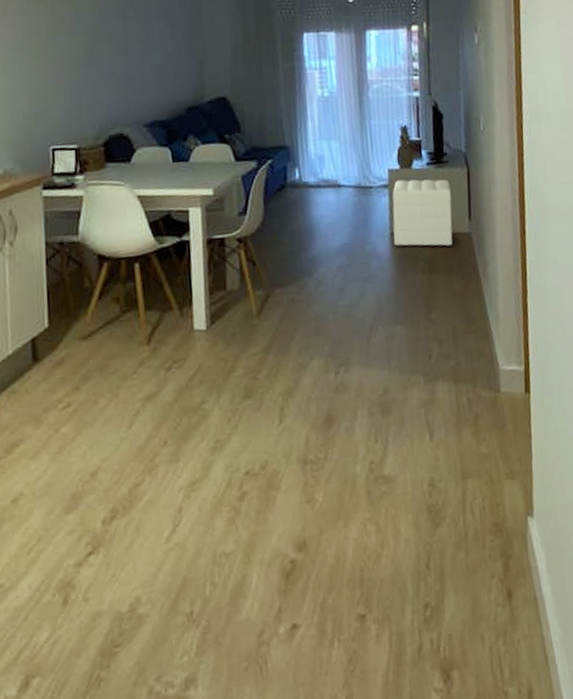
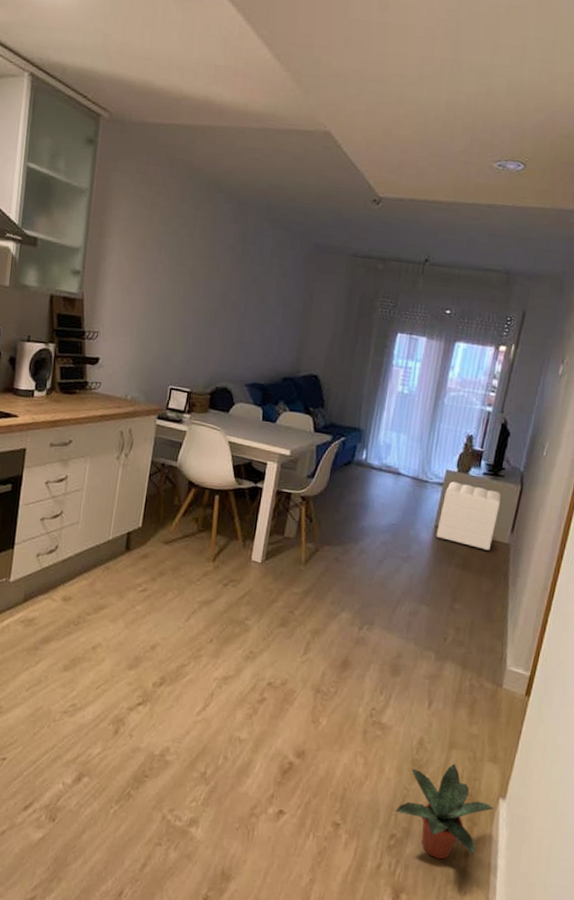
potted plant: none [422,495,525,614] -> present [395,763,494,860]

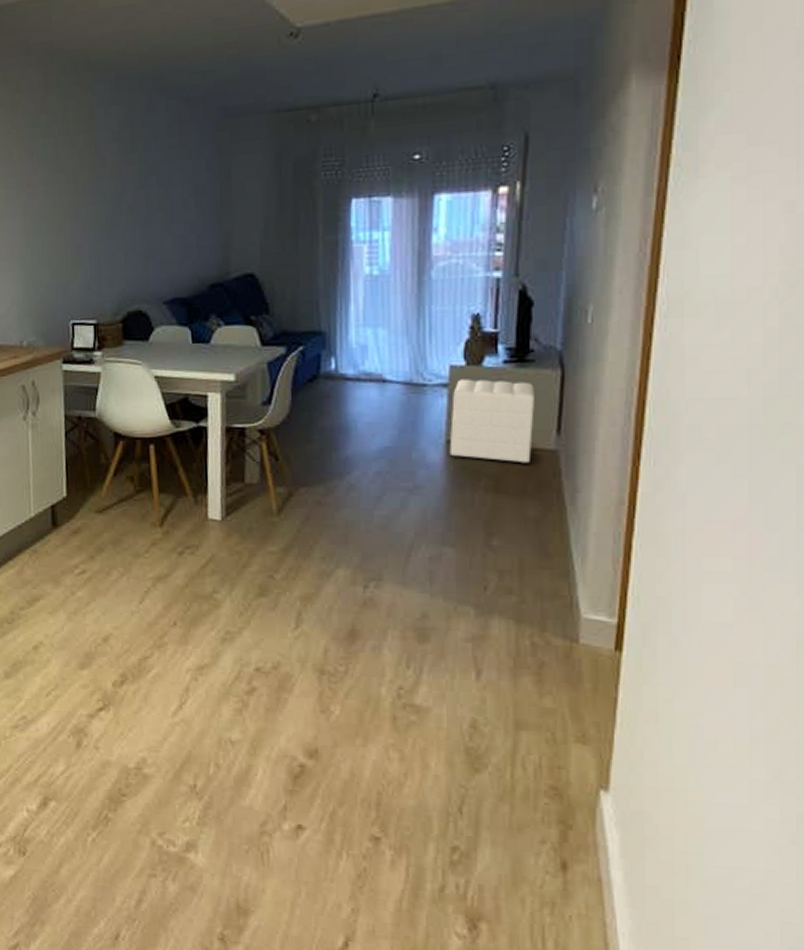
potted plant: present [395,763,494,860] -> none [452,749,594,876]

